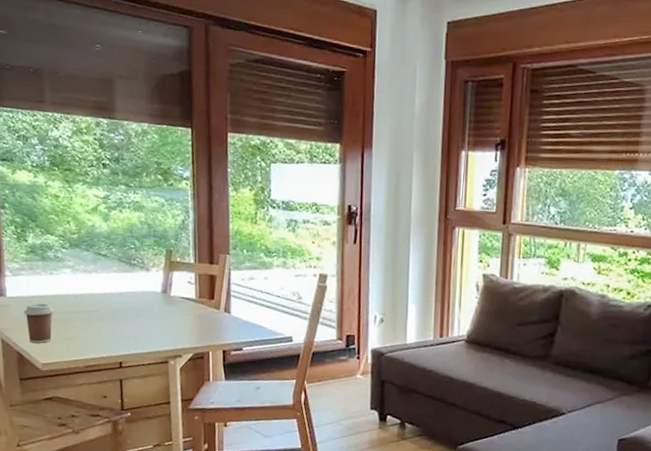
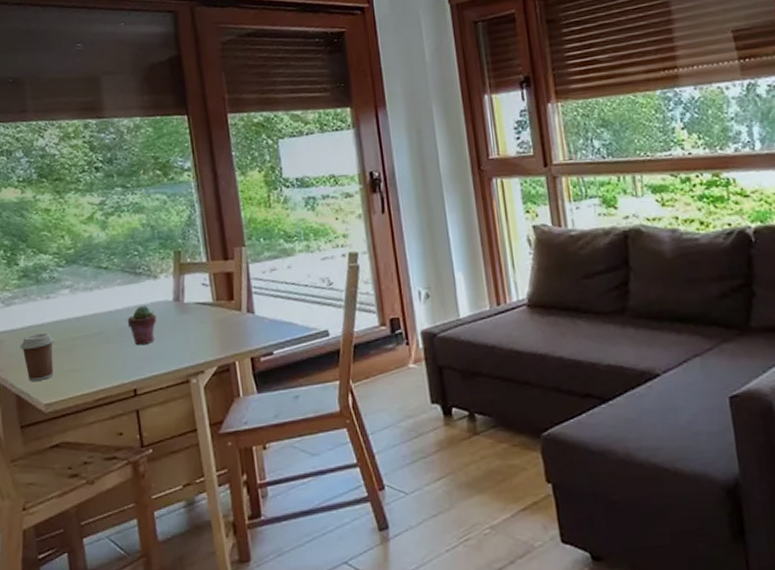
potted succulent: none [119,293,145,326] -> present [127,306,156,346]

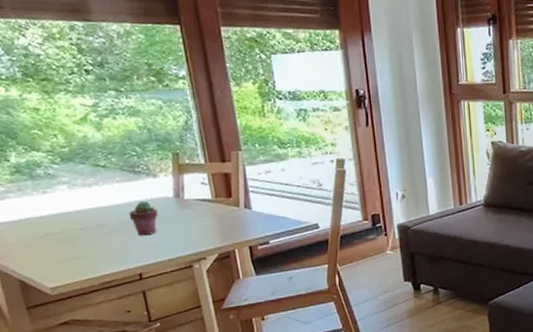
coffee cup: present [20,332,55,382] -> none [19,224,57,269]

